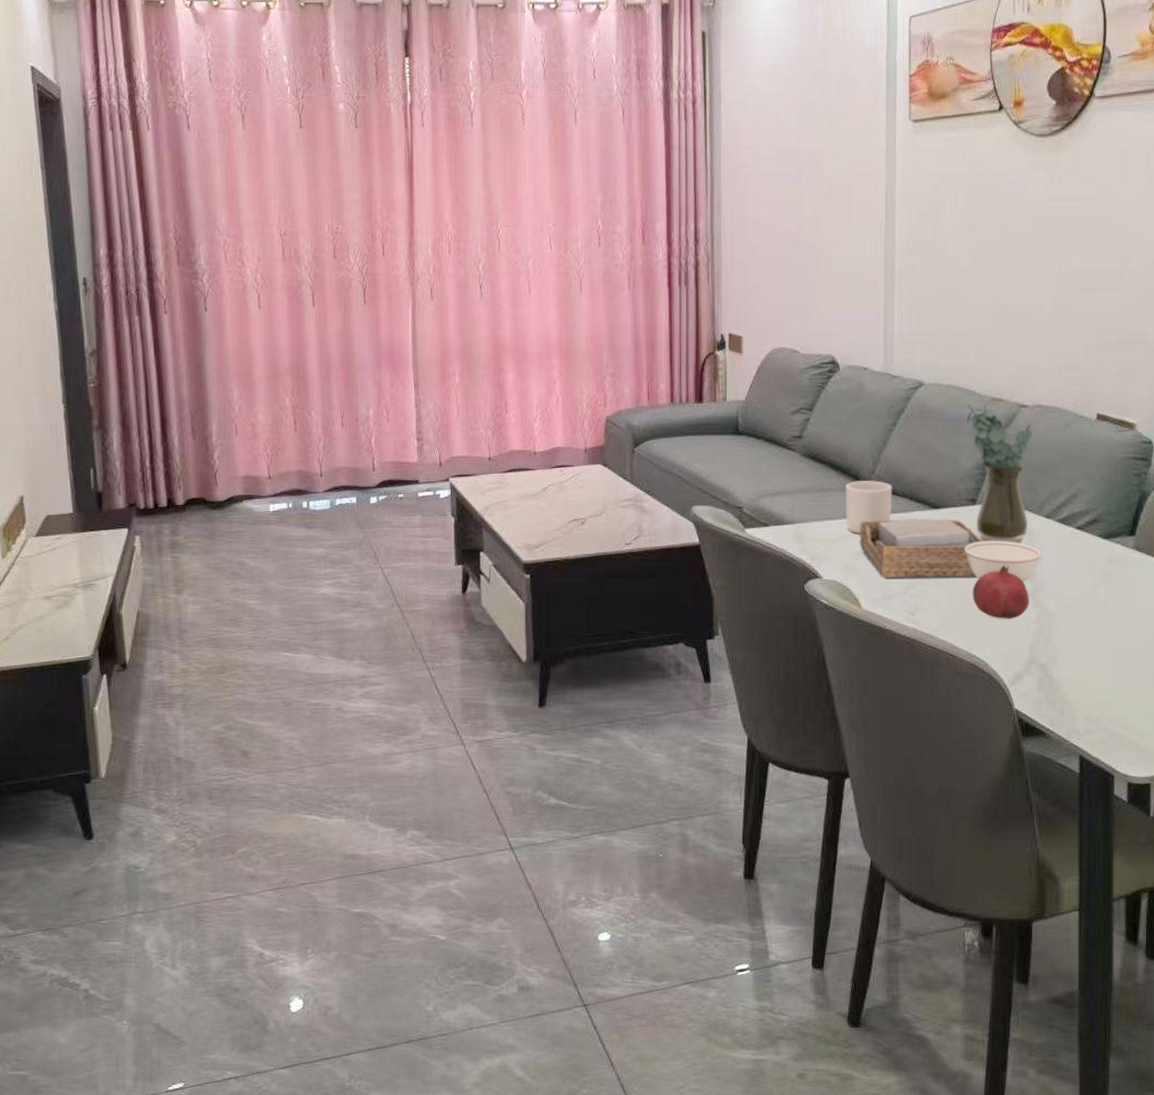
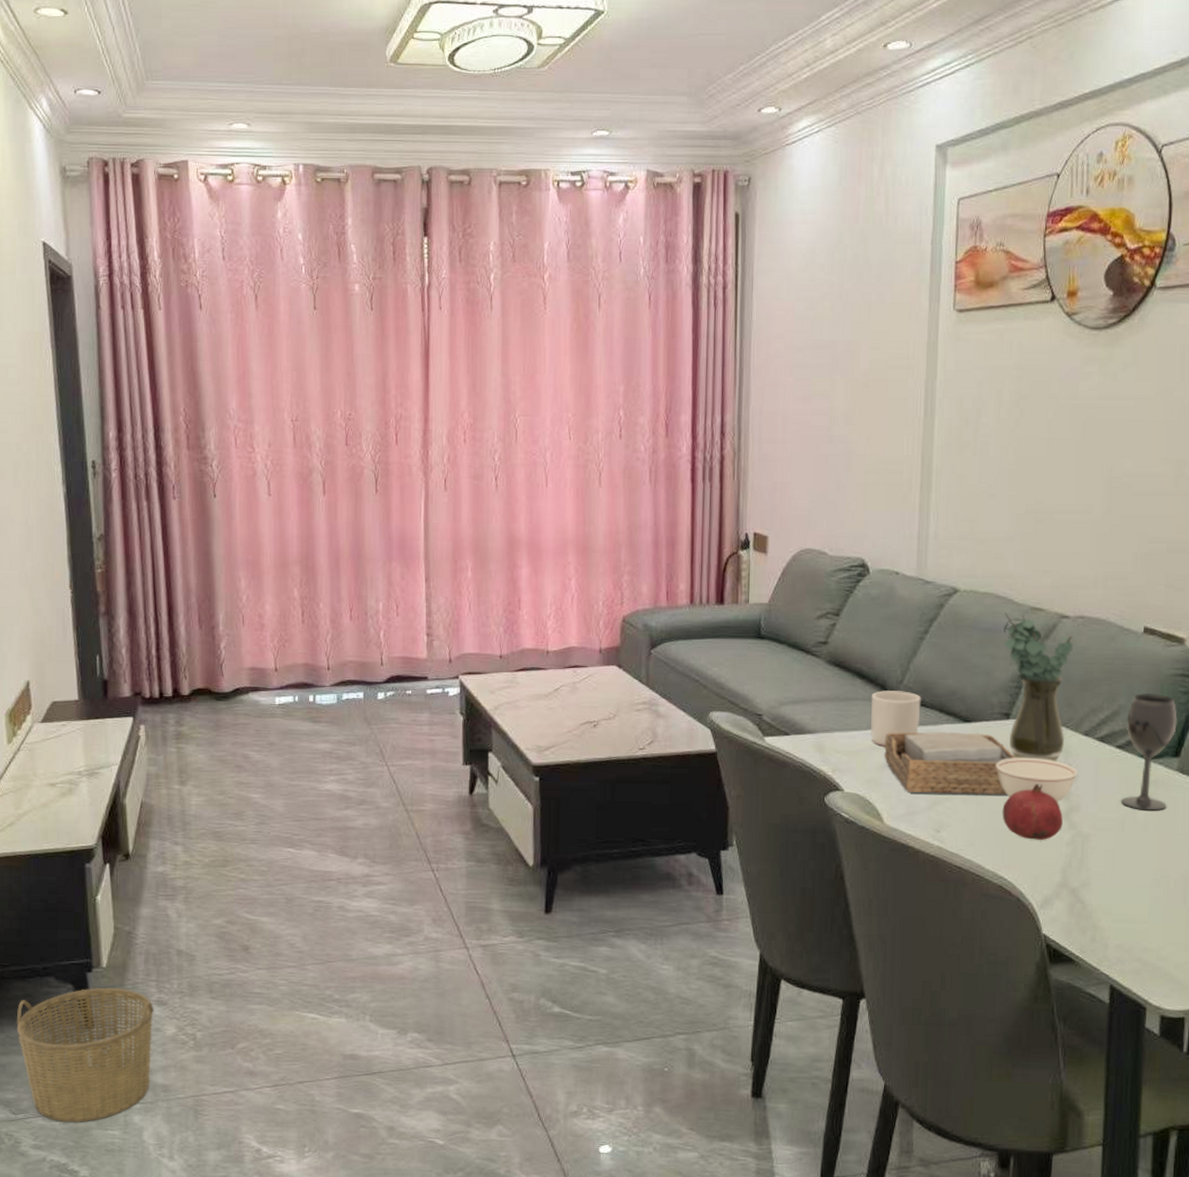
basket: none [14,797,154,935] -> present [16,987,154,1122]
wine glass: none [1082,476,1131,587] -> present [1120,693,1177,811]

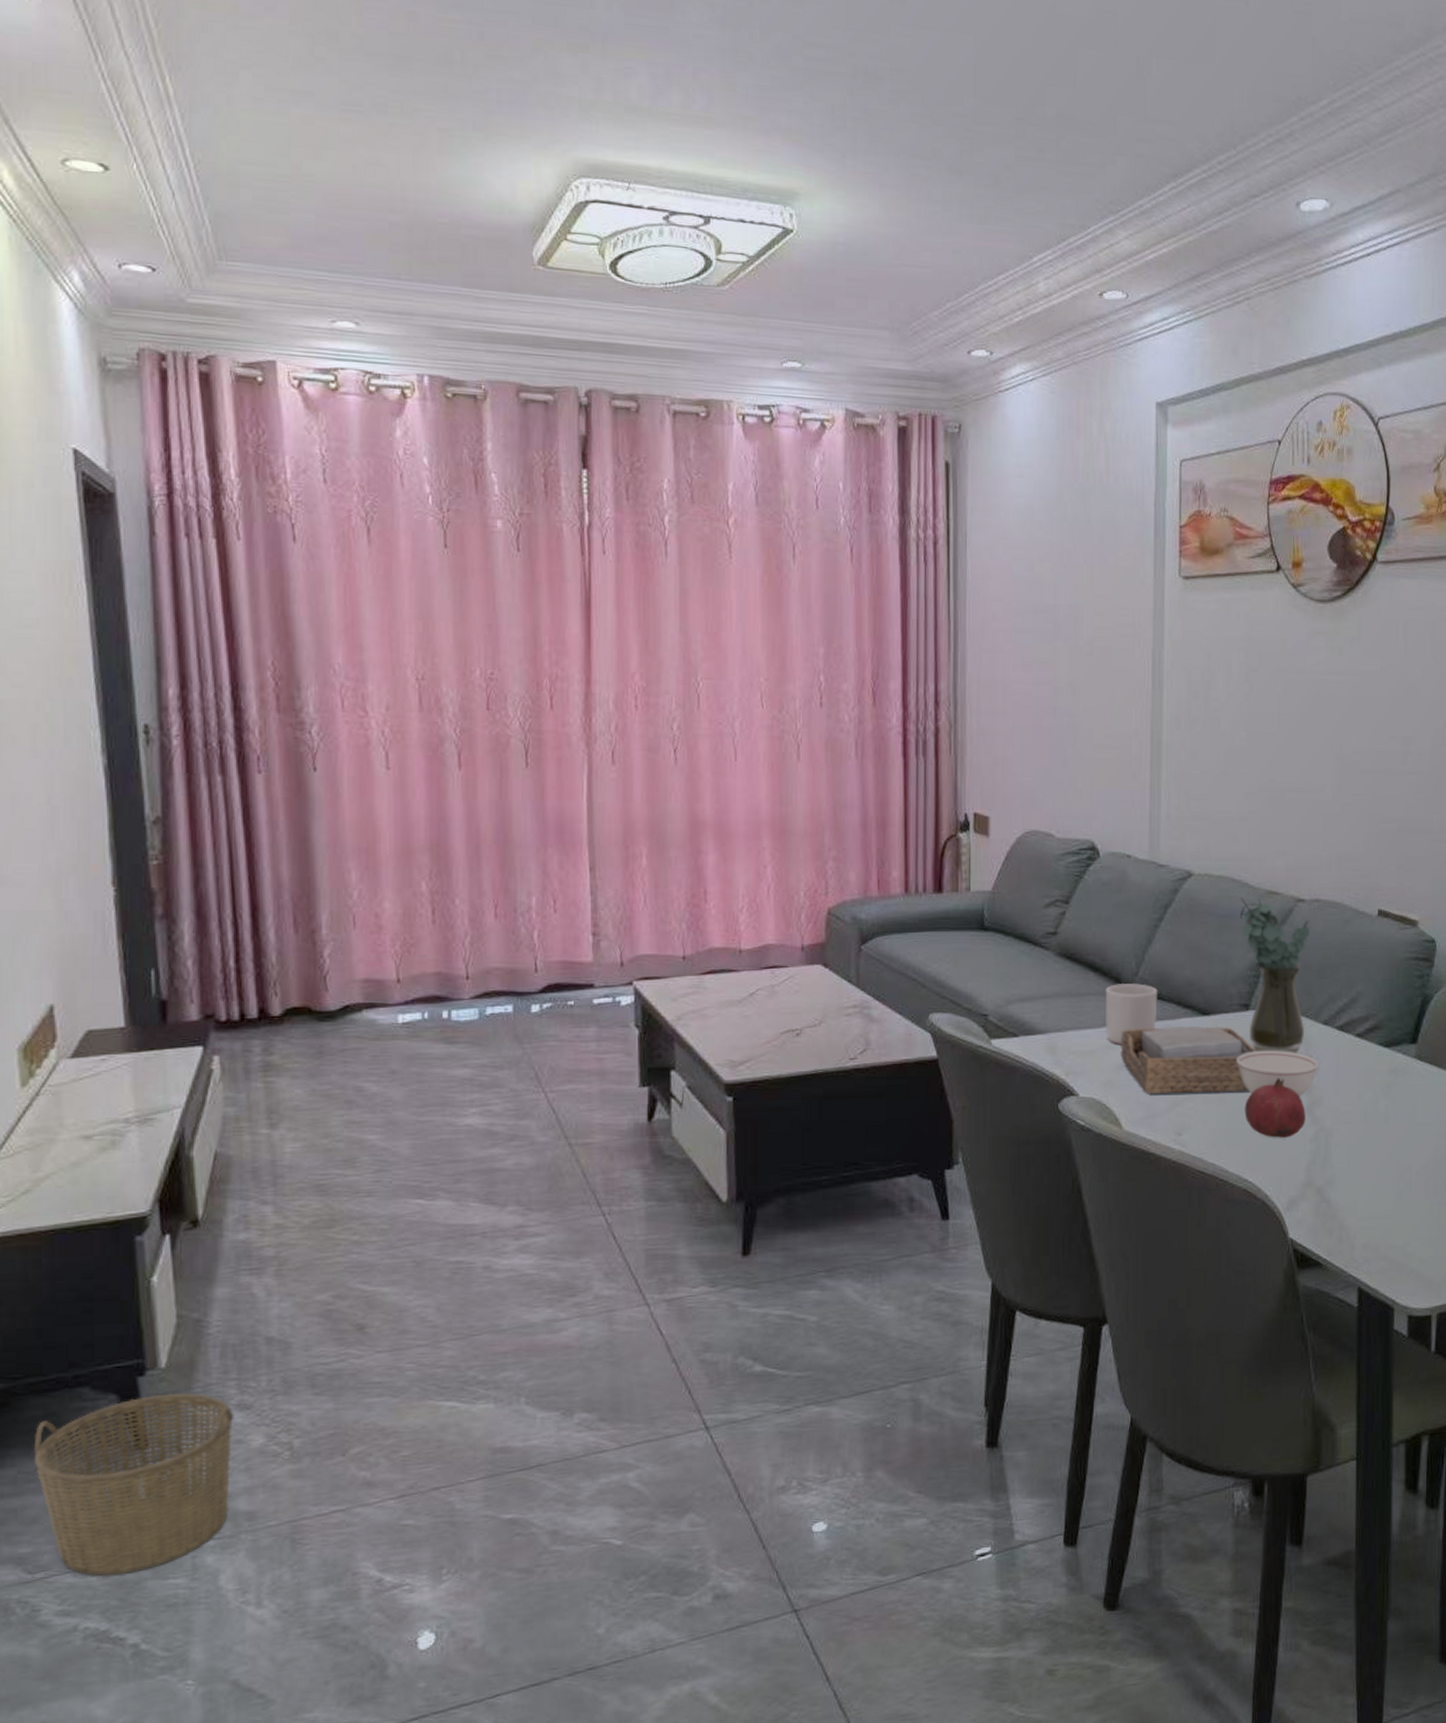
wine glass: present [1120,693,1177,811] -> none [1361,979,1413,1101]

